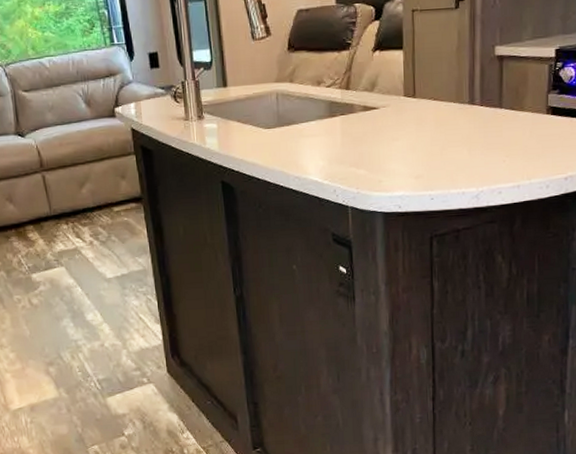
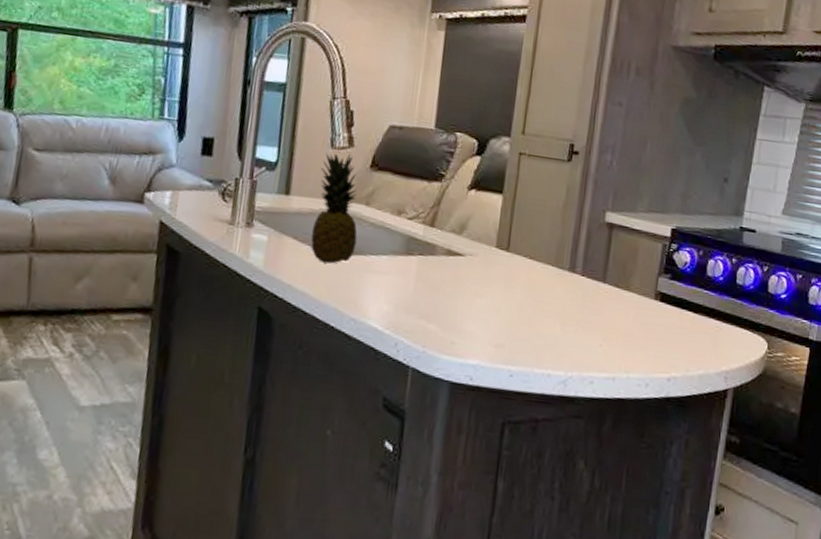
fruit: none [248,41,289,137] -> present [310,153,357,264]

